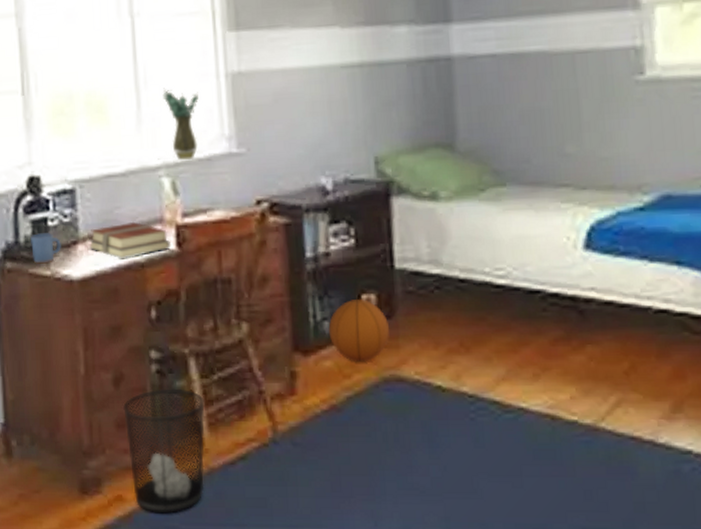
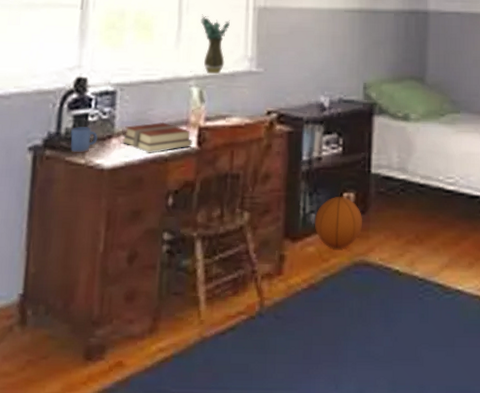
waste bin: present [122,388,205,514] -> none [133,266,205,378]

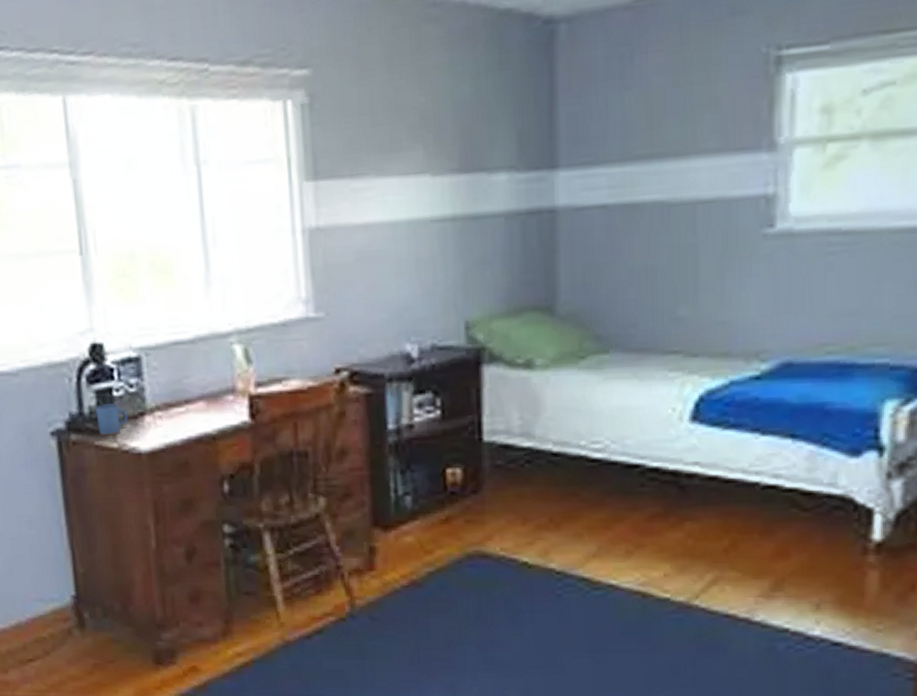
books: present [122,122,193,153] -> none [157,391,245,431]
vase: present [200,14,230,75] -> none [233,246,273,326]
basketball: present [314,196,363,248] -> none [410,472,476,537]

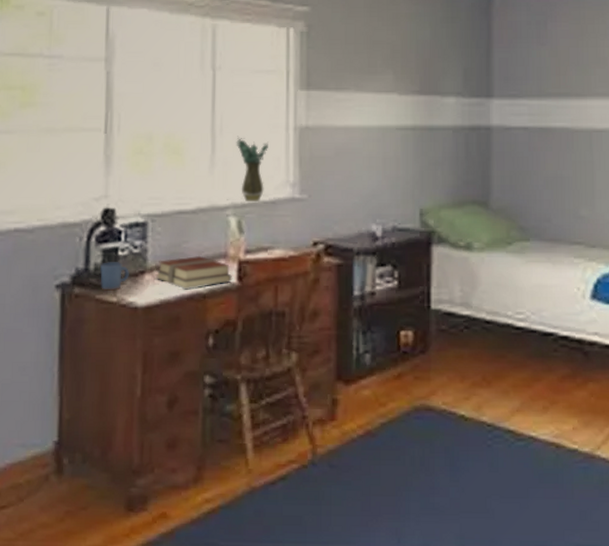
books: none [157,391,245,431] -> present [156,255,233,290]
vase: none [233,246,273,326] -> present [236,136,268,203]

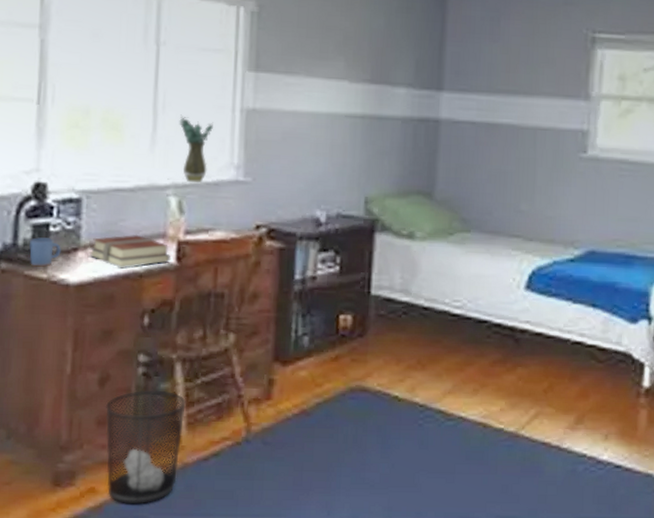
waste bin: none [174,412,252,531] -> present [105,390,186,505]

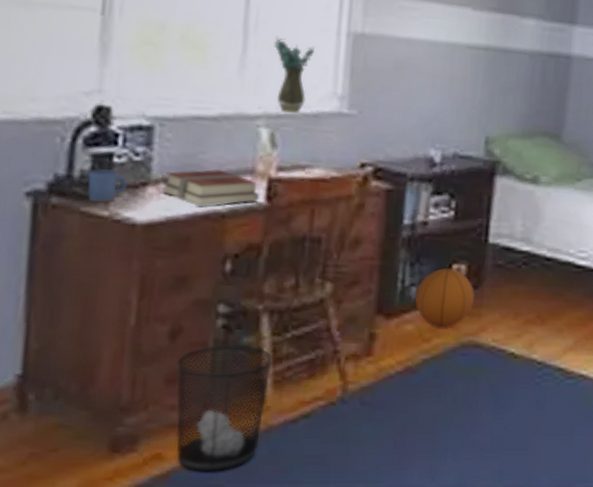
basketball: none [307,318,361,373] -> present [414,267,475,327]

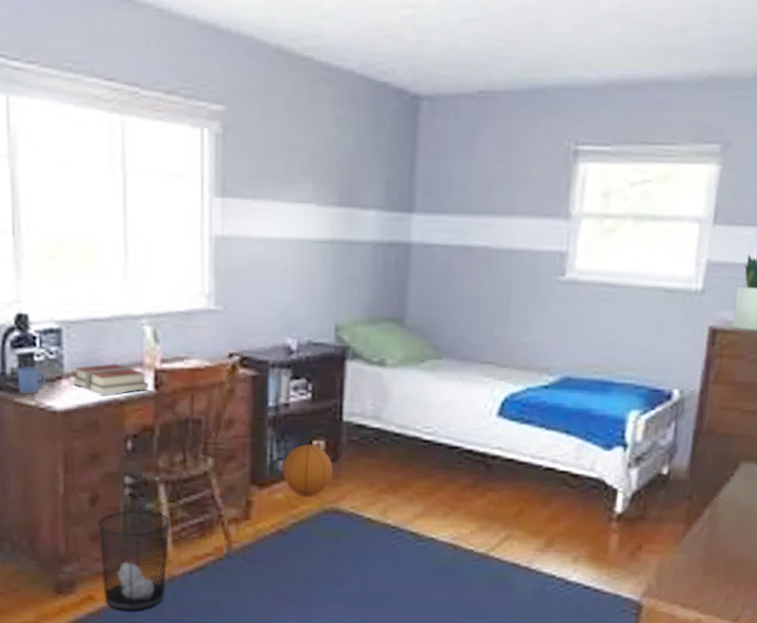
vase: present [274,35,315,115] -> none [149,243,183,313]

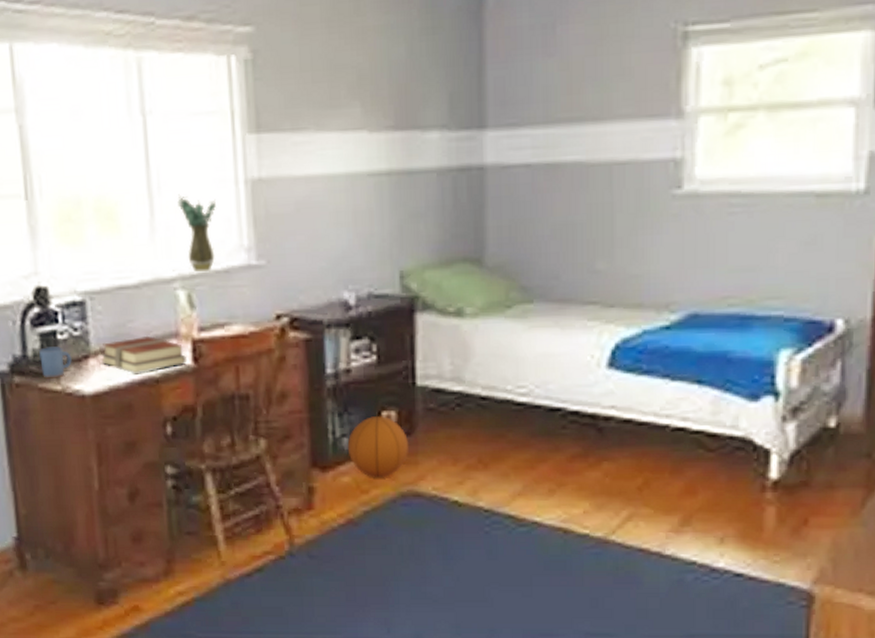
waste bin: present [97,509,170,611] -> none [138,503,221,623]
vase: none [149,243,183,313] -> present [177,194,216,272]

